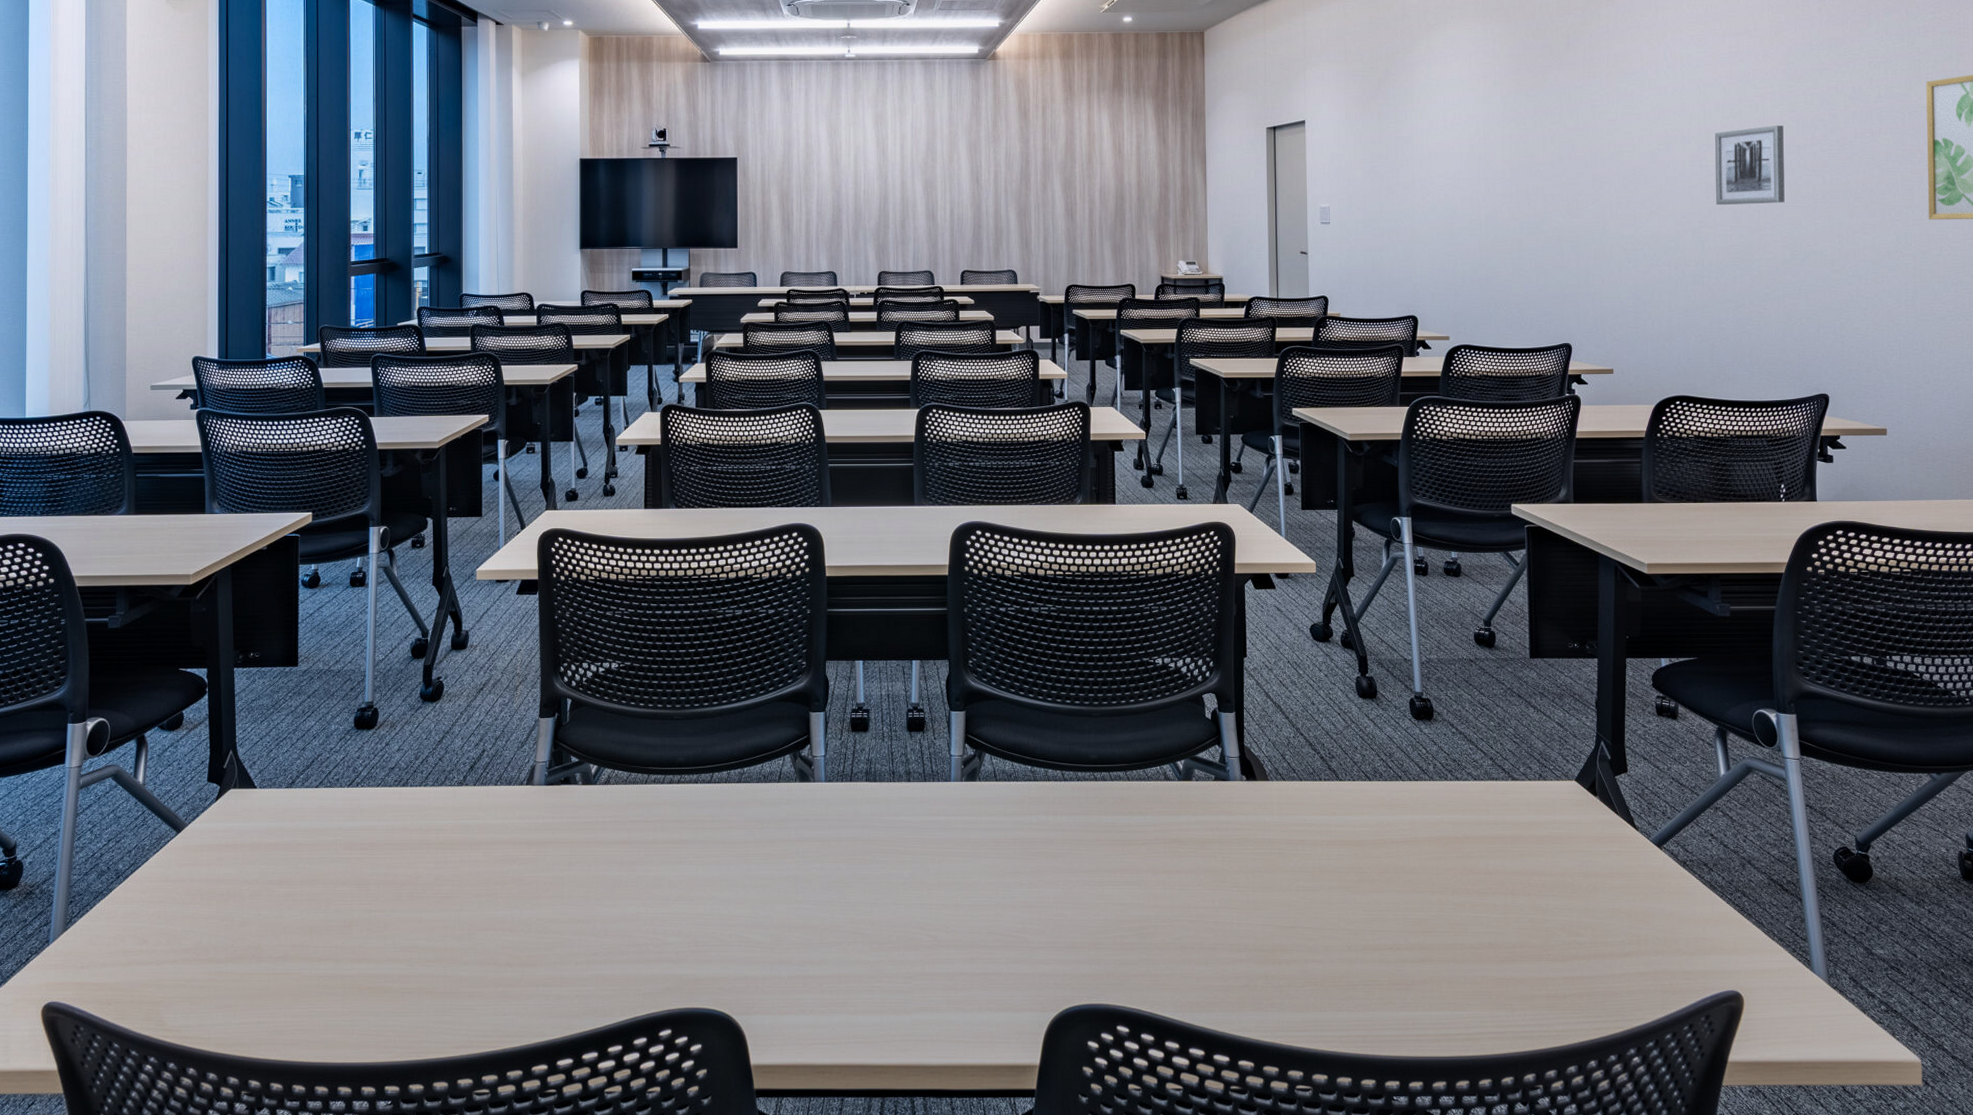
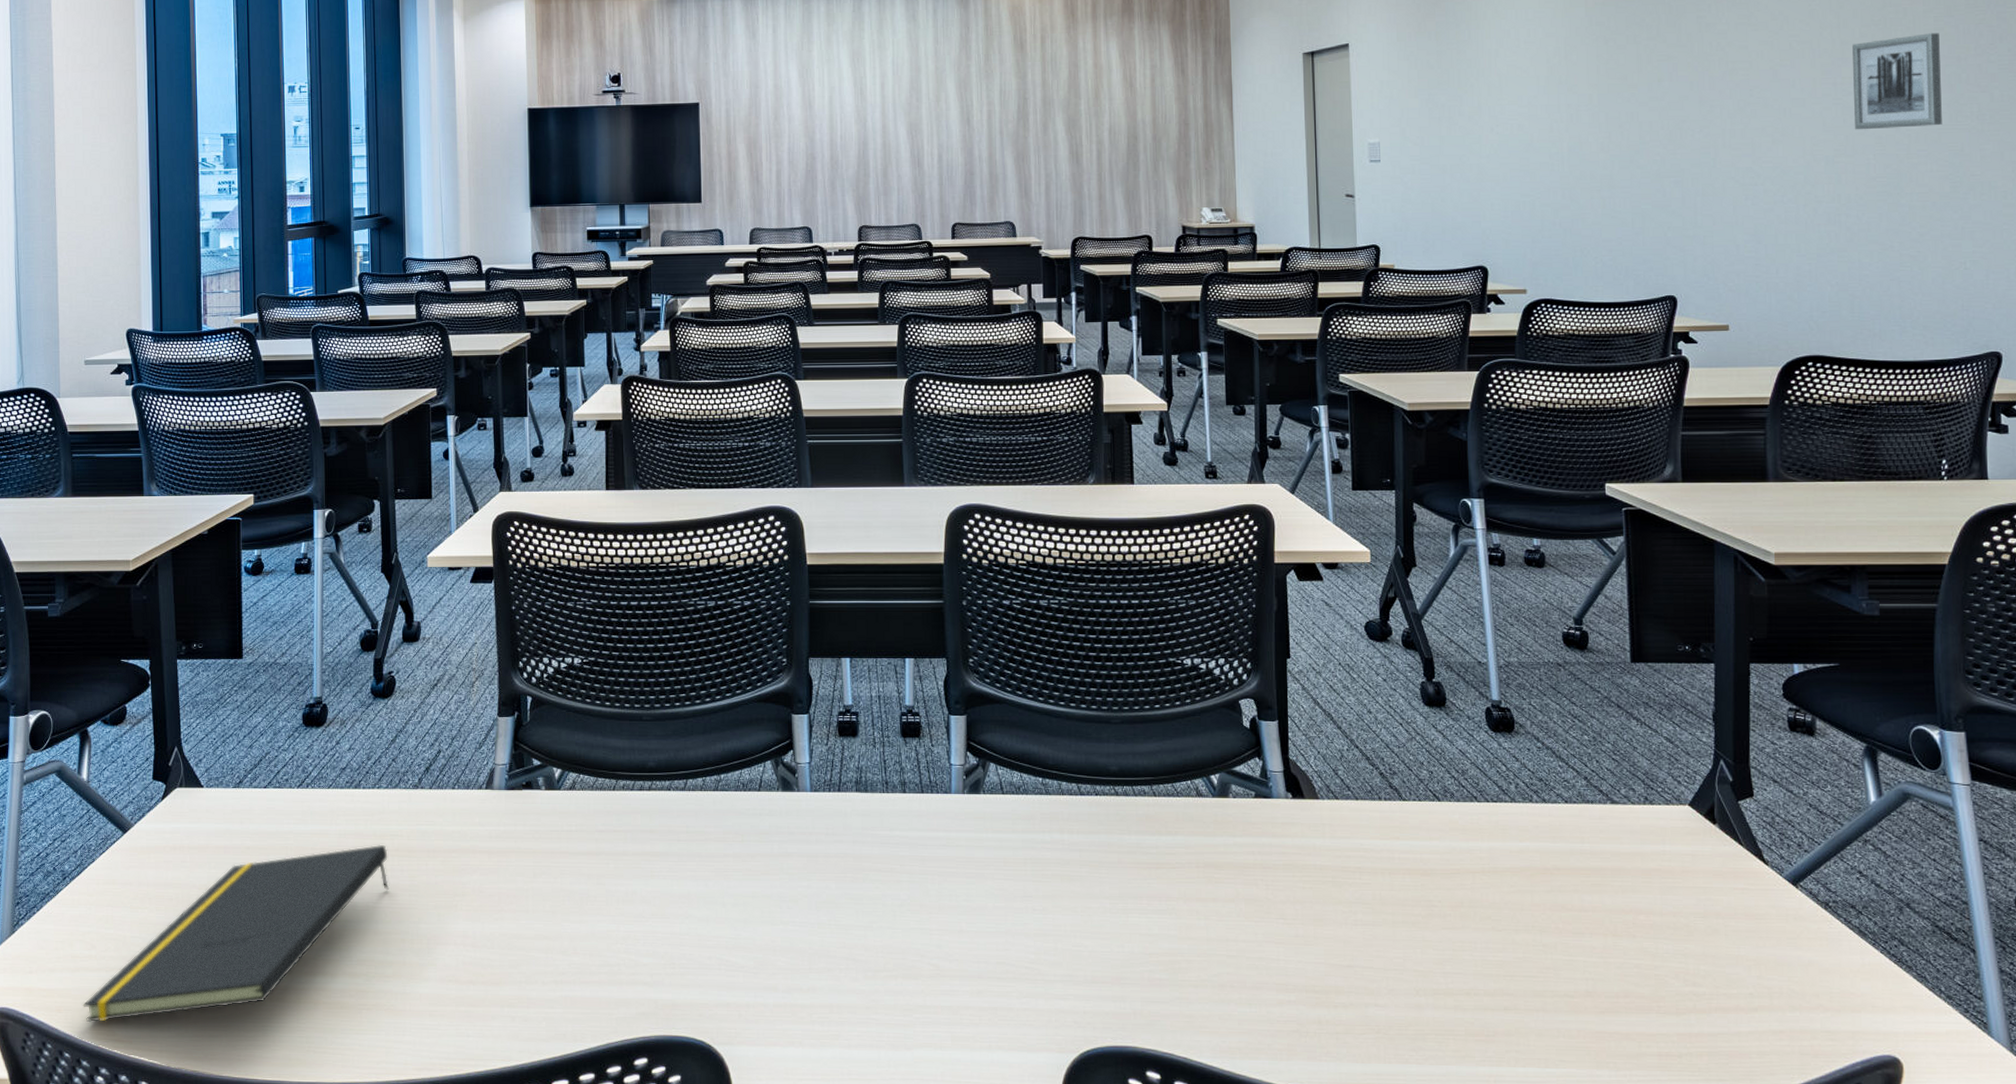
notepad: none [133,838,434,1014] -> present [83,844,390,1023]

